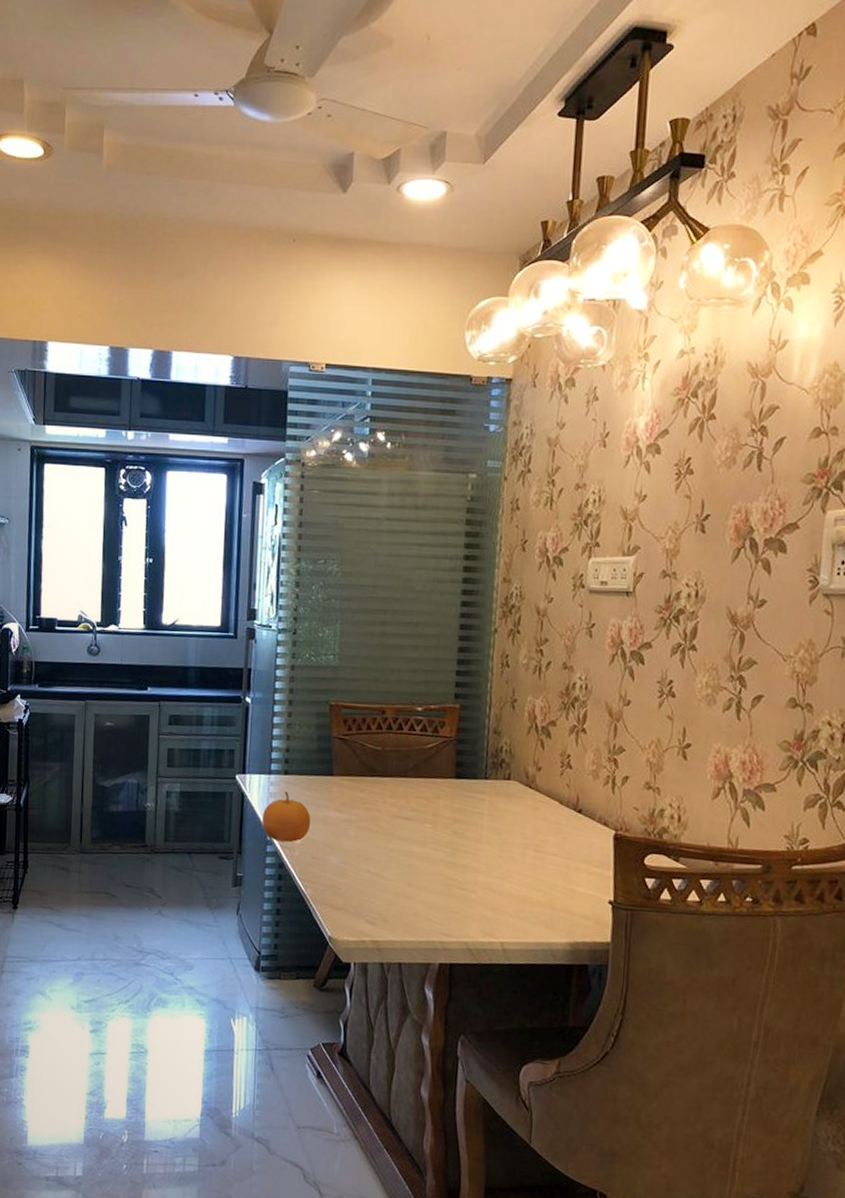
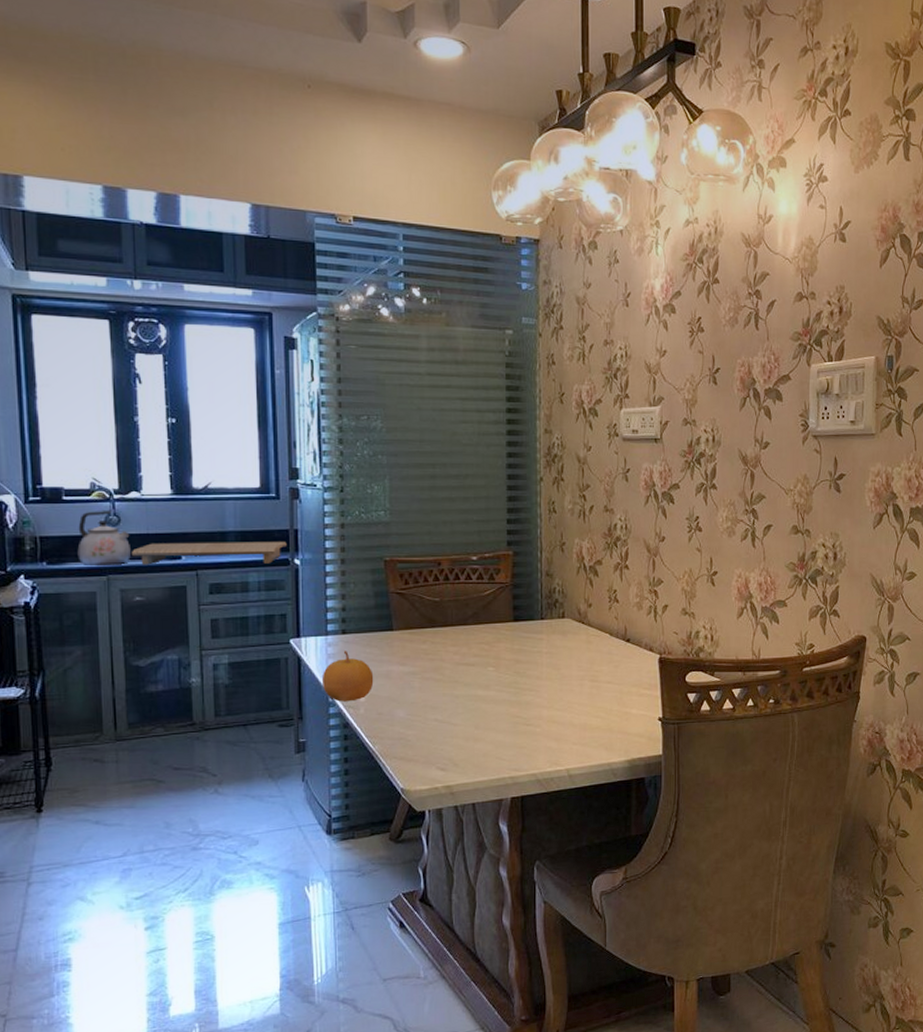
kettle: none [63,641,107,692] -> present [77,511,132,567]
cutting board: none [107,673,240,700] -> present [132,542,287,565]

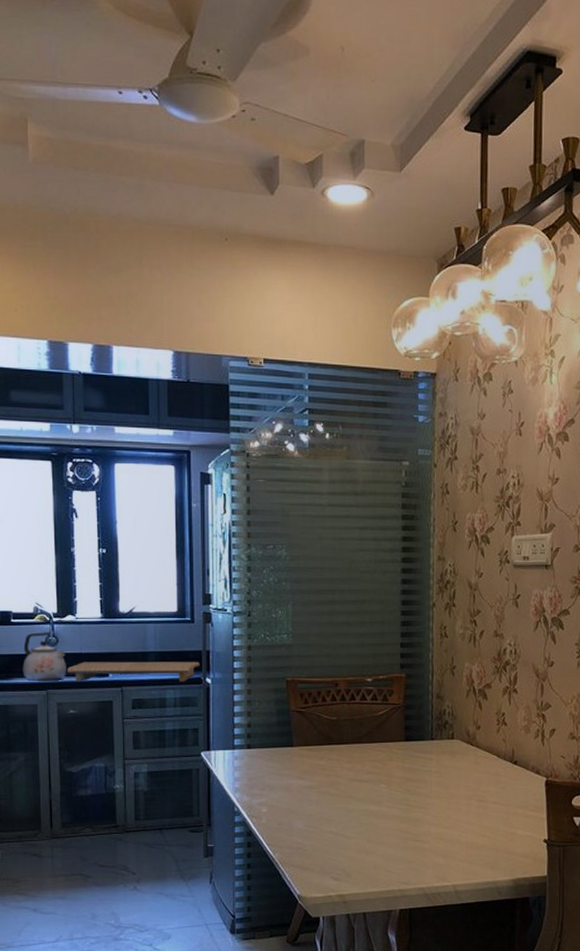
fruit: present [321,651,374,702] -> none [228,764,275,812]

